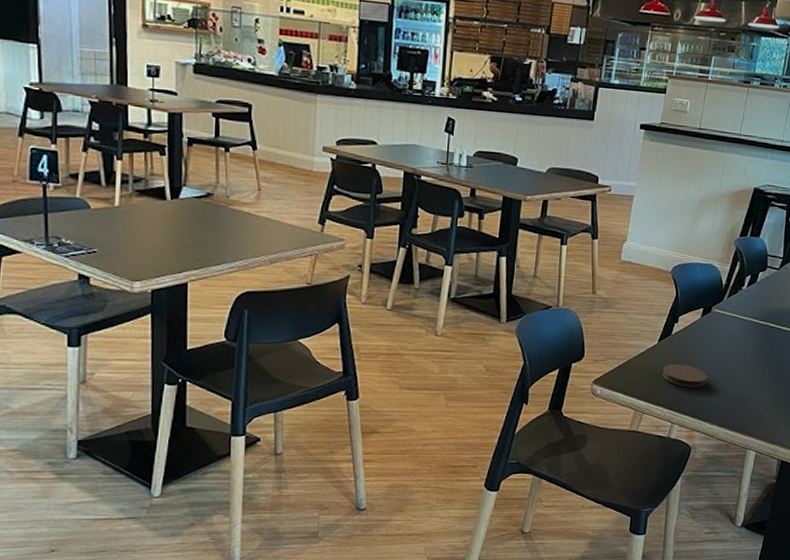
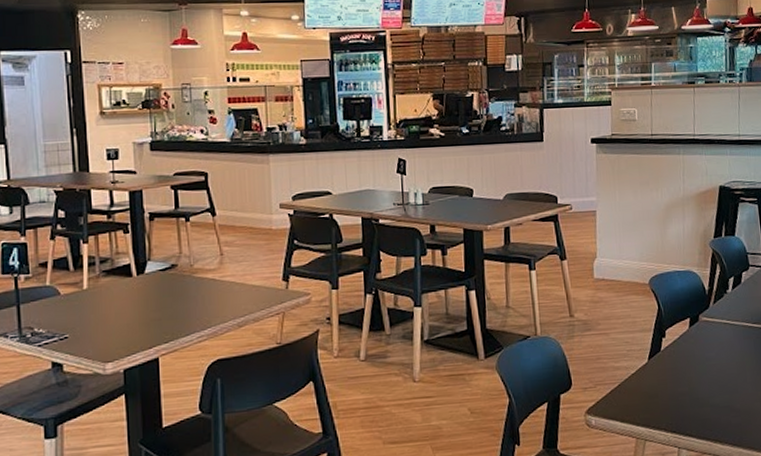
coaster: present [662,364,708,388] -> none [658,381,709,407]

